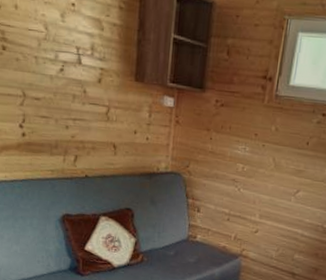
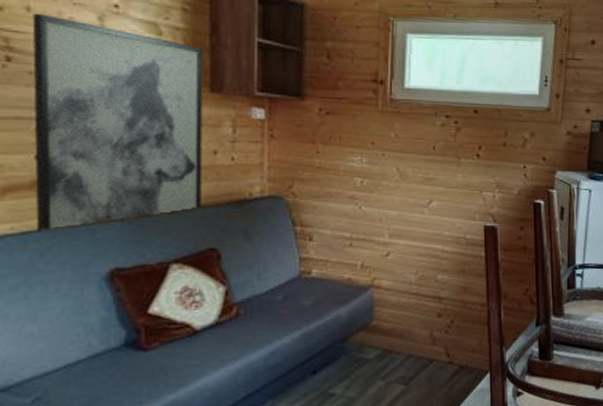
wall art: none [18,10,133,181] -> present [32,13,204,231]

